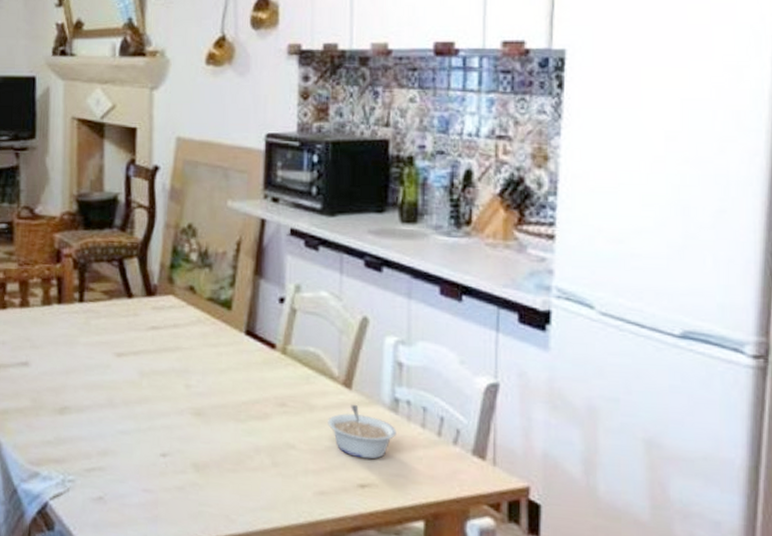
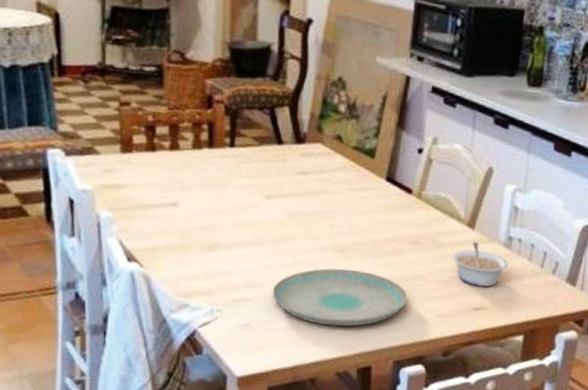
plate: none [126,435,278,504] -> present [272,268,407,327]

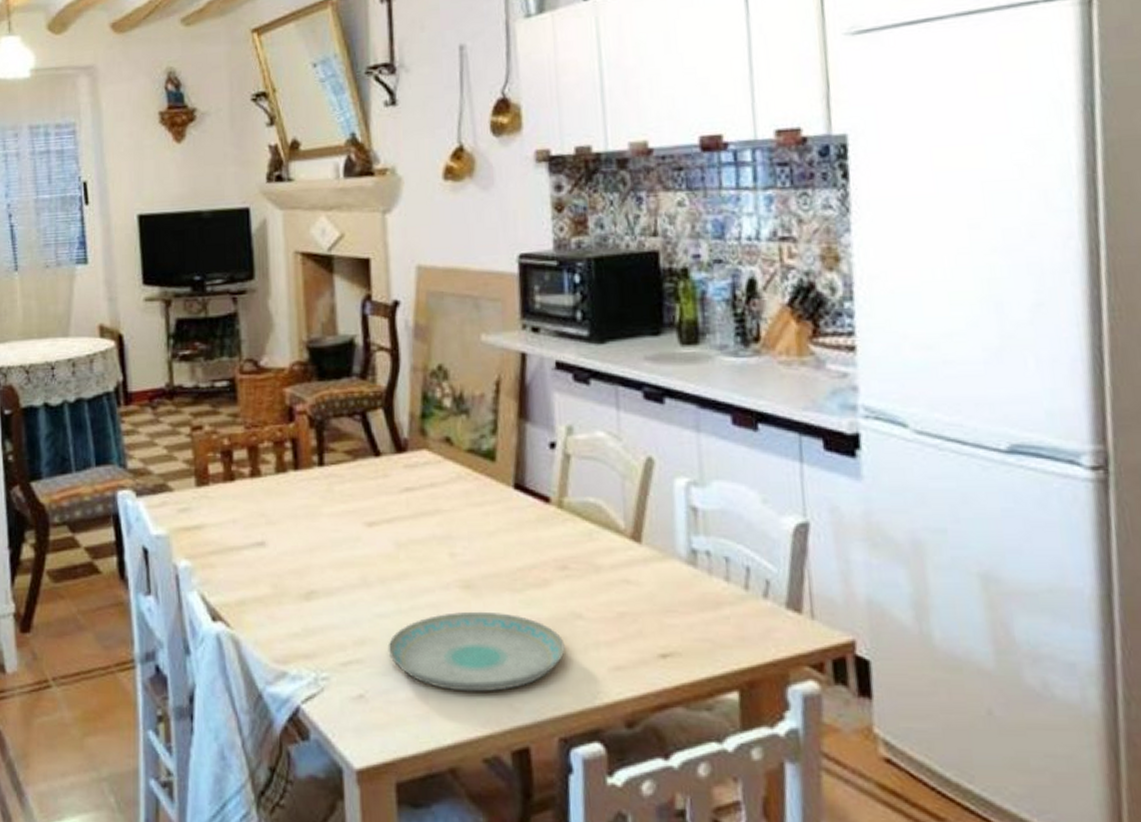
legume: present [452,241,508,287] -> none [617,560,698,624]

